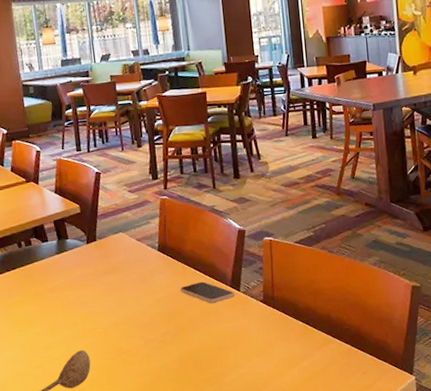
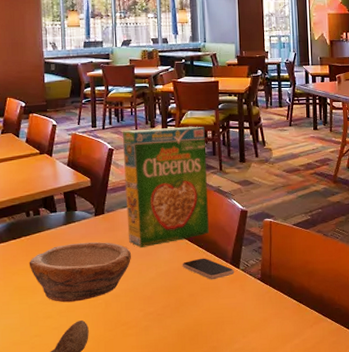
bowl: none [25,269,127,333] -> present [29,241,131,303]
cereal box: none [108,143,206,274] -> present [122,126,209,248]

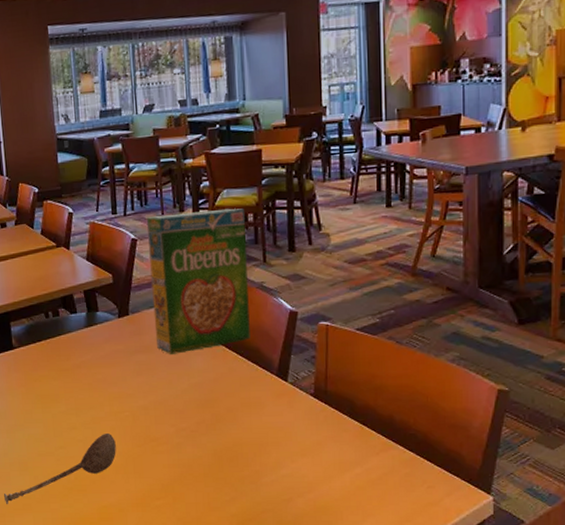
bowl: present [29,241,131,303] -> none [50,346,160,414]
smartphone: present [182,258,235,280] -> none [218,368,282,394]

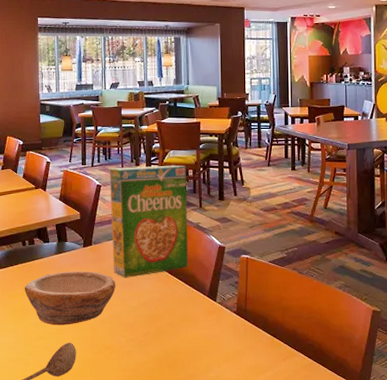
bowl: none [50,346,160,414] -> present [24,271,115,326]

